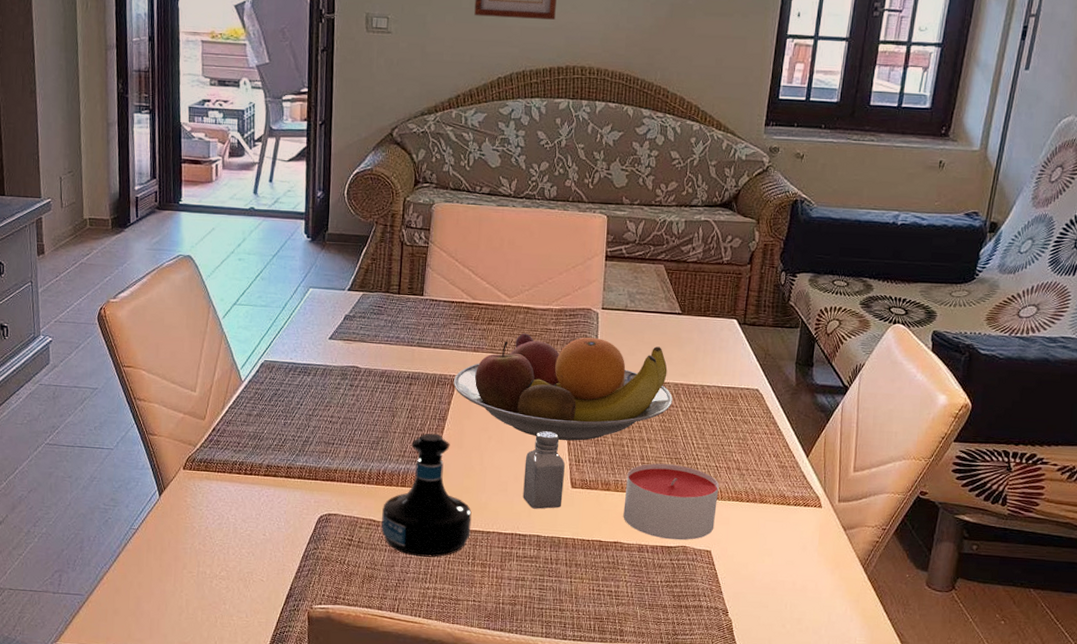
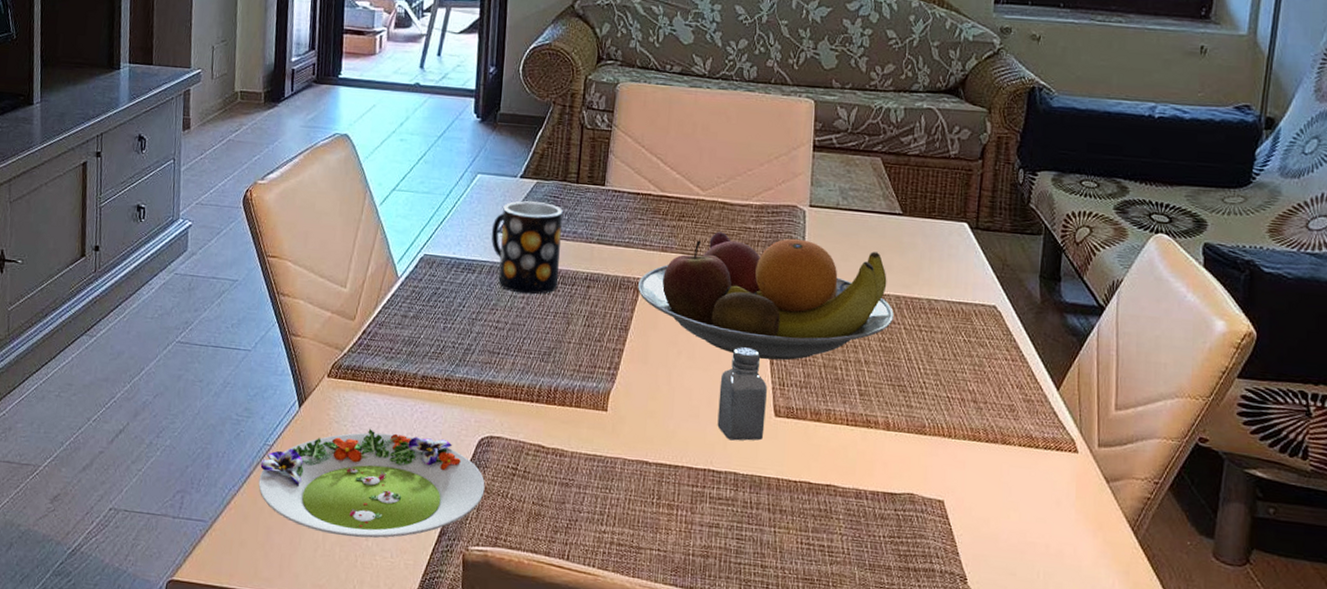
salad plate: none [127,511,325,603] -> present [258,428,485,539]
mug: none [323,311,386,392] -> present [491,201,563,295]
tequila bottle: present [381,433,472,557] -> none [551,345,657,494]
candle: present [623,463,719,541] -> none [837,390,952,487]

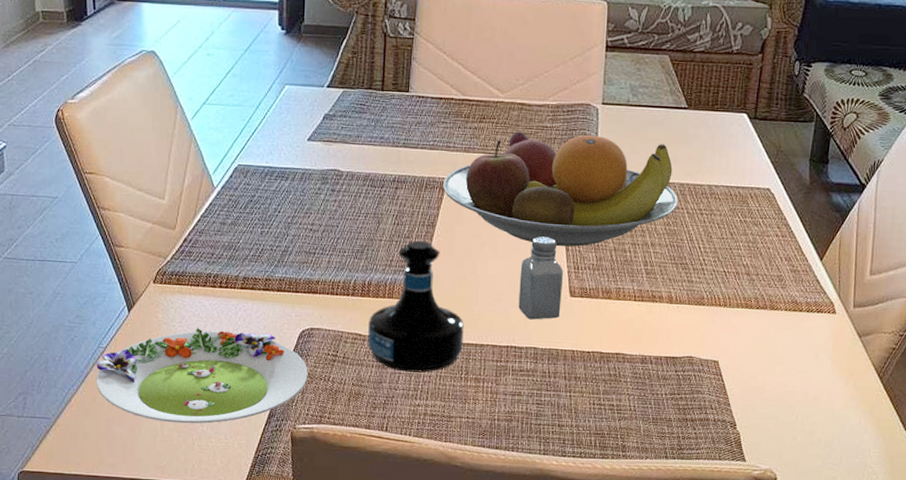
mug: present [491,201,563,295] -> none [301,109,369,198]
tequila bottle: none [551,345,657,494] -> present [368,240,464,373]

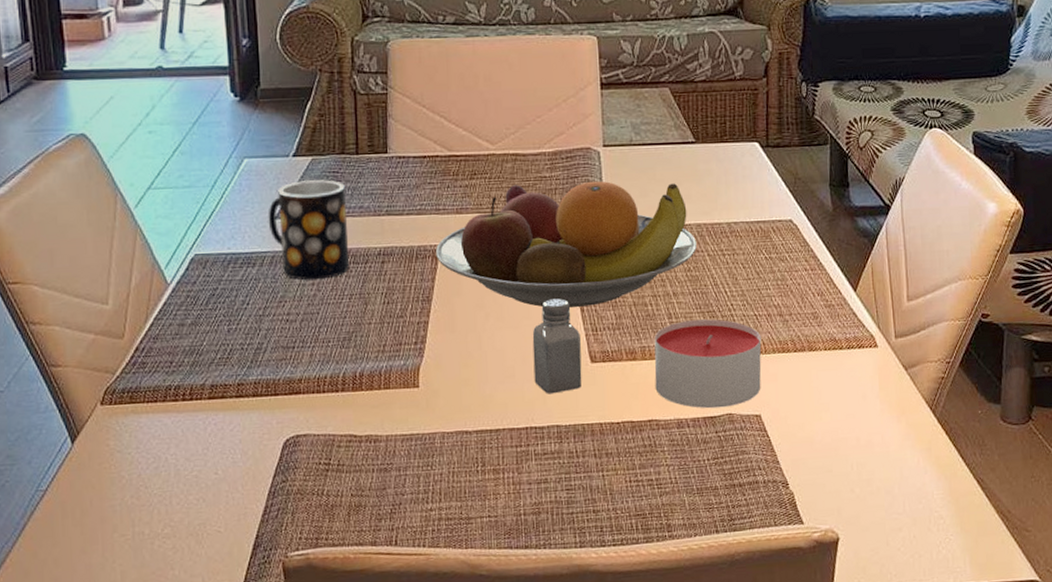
salad plate: present [96,327,308,424] -> none [35,447,298,572]
mug: none [301,109,369,198] -> present [268,180,350,280]
tequila bottle: present [368,240,464,373] -> none [364,318,476,473]
candle: none [625,269,728,351] -> present [654,319,762,409]

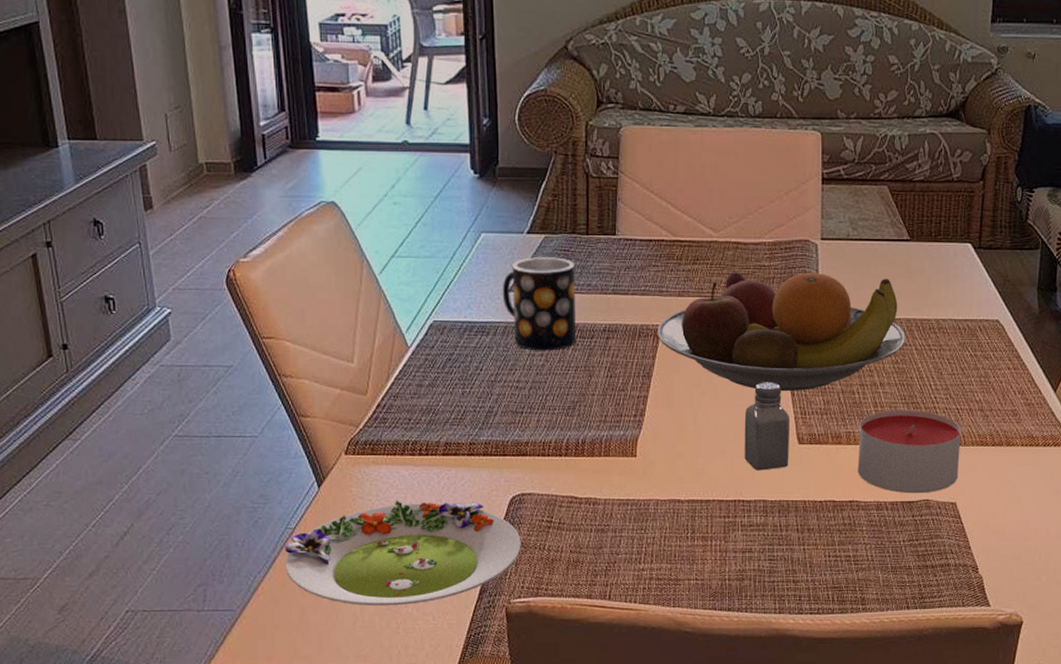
salad plate: none [35,447,298,572] -> present [284,499,521,606]

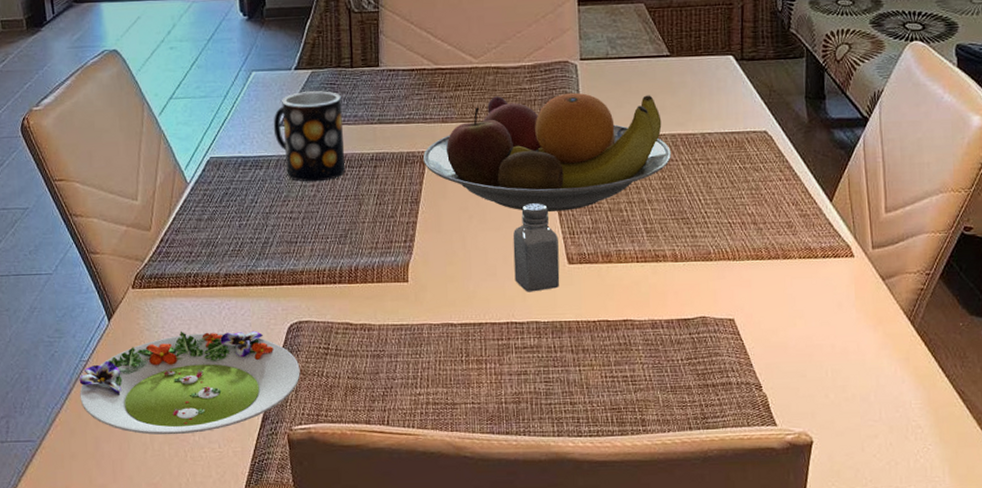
candle: present [858,410,962,494] -> none [629,225,735,311]

